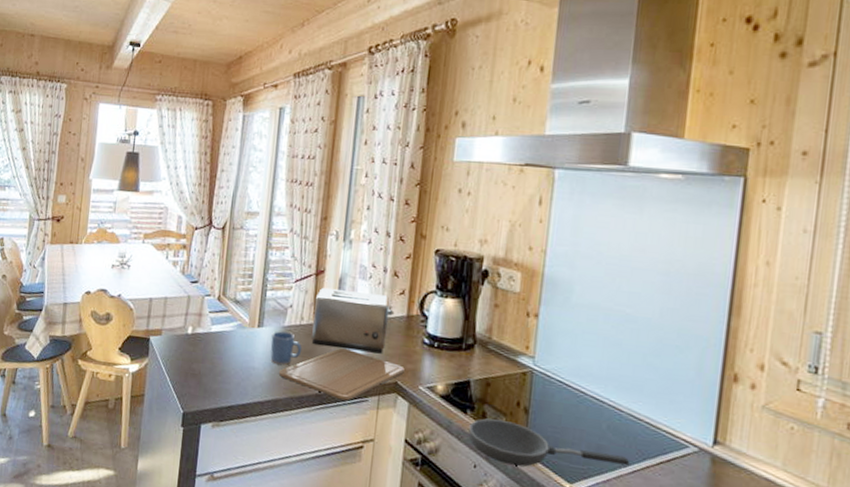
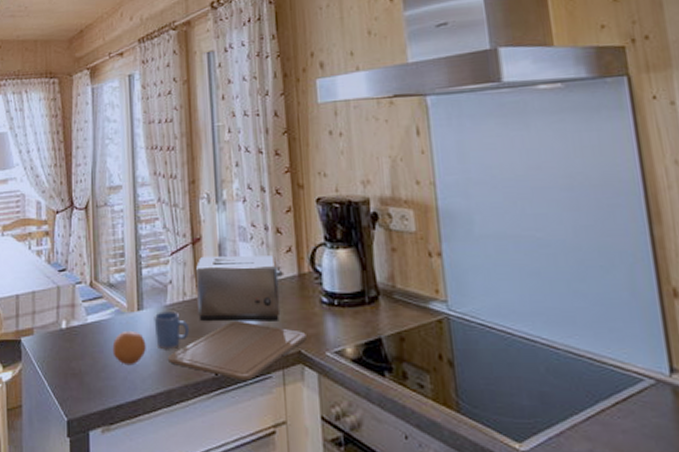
fruit: none [230,343,261,374] -> present [112,330,146,366]
frying pan: present [468,418,630,467] -> none [390,377,582,431]

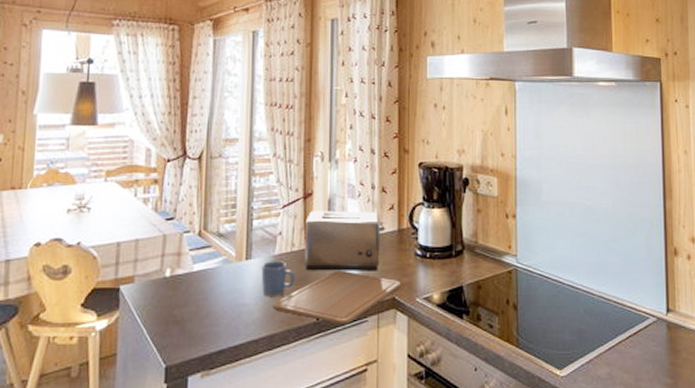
fruit: present [112,330,146,366] -> none [217,279,252,312]

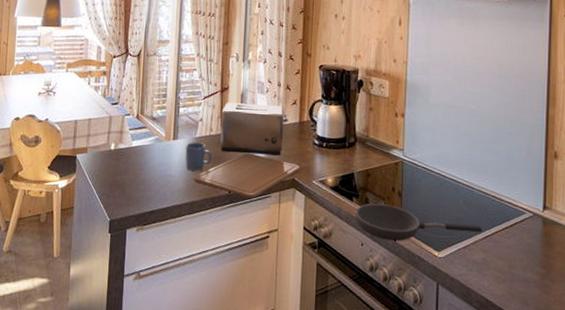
frying pan: none [467,319,606,363] -> present [355,203,483,242]

